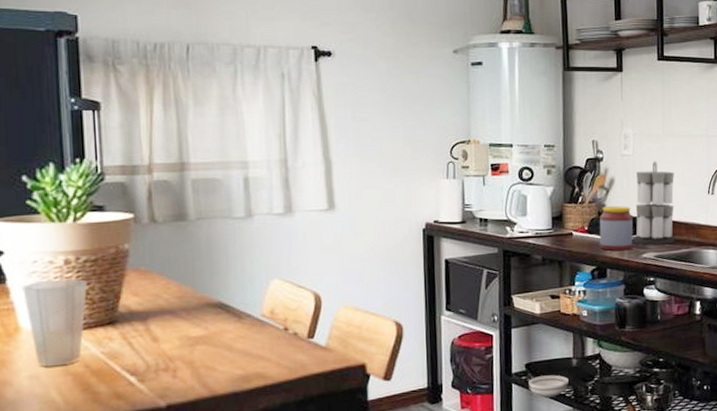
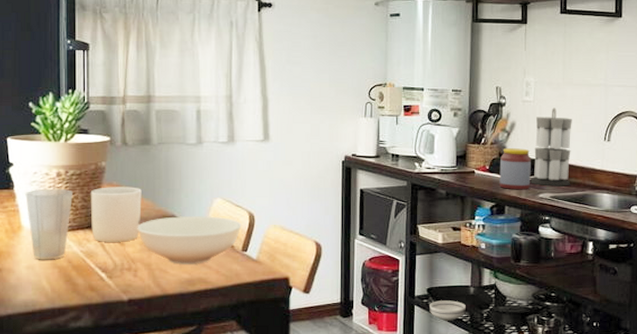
mug: none [110,271,179,340] -> present [90,187,142,242]
bowl: none [174,300,306,359] -> present [137,216,242,264]

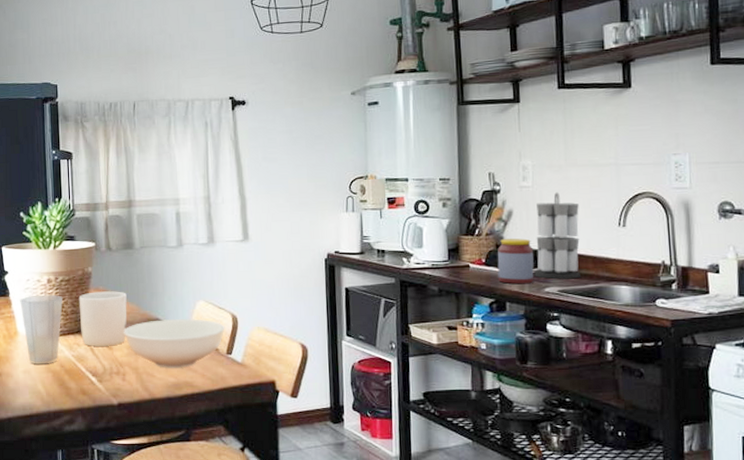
bowl: present [430,300,466,321] -> none [427,406,468,428]

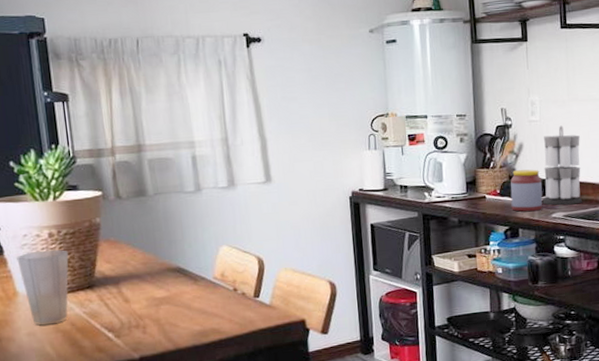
mug: present [78,291,127,347] -> none [87,241,144,301]
bowl: present [124,319,225,368] -> none [141,264,251,316]

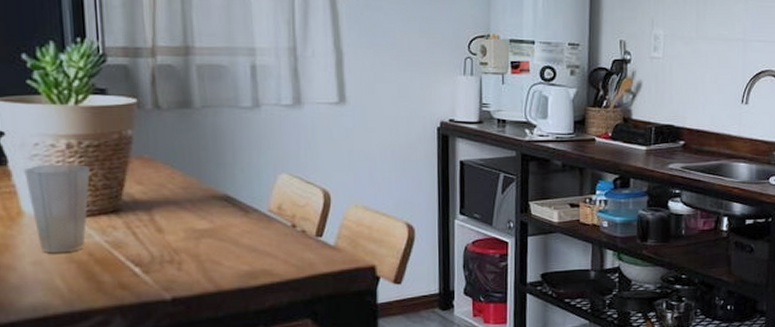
jar: present [510,169,543,212] -> none [624,112,659,160]
spice rack: present [543,125,582,206] -> none [659,65,706,156]

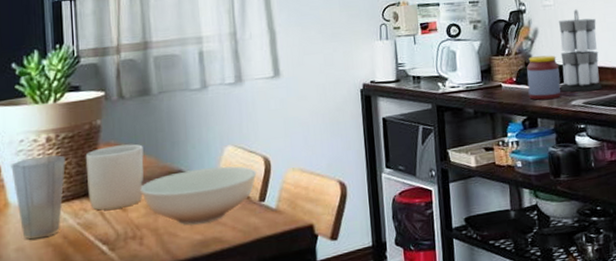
mug: none [113,160,184,230] -> present [85,144,144,211]
bowl: none [179,195,315,254] -> present [140,166,257,225]
jar: none [624,112,659,160] -> present [527,55,561,100]
spice rack: none [659,65,706,156] -> present [559,9,602,92]

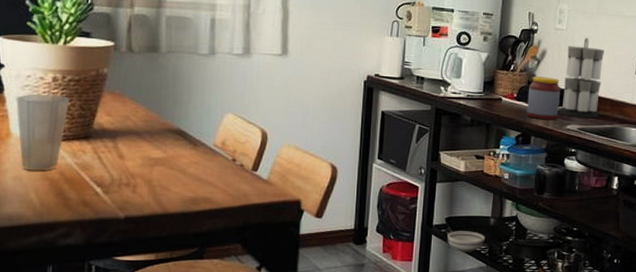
mug: present [85,144,144,211] -> none [88,95,146,155]
bowl: present [140,166,257,225] -> none [139,130,253,182]
bowl: none [469,228,509,253] -> present [447,231,485,252]

